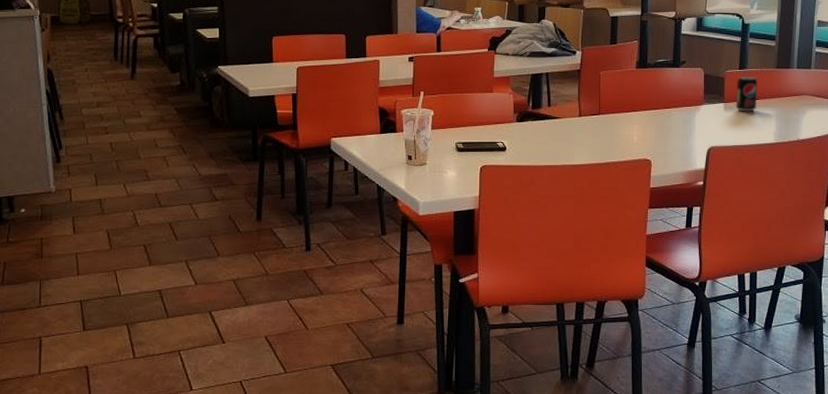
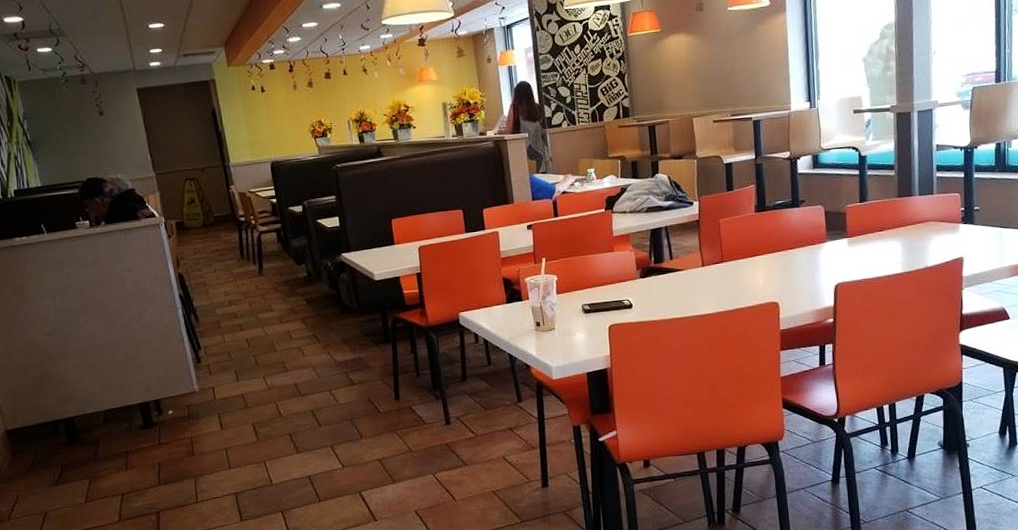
beverage can: present [735,75,758,112] -> none [859,208,882,245]

